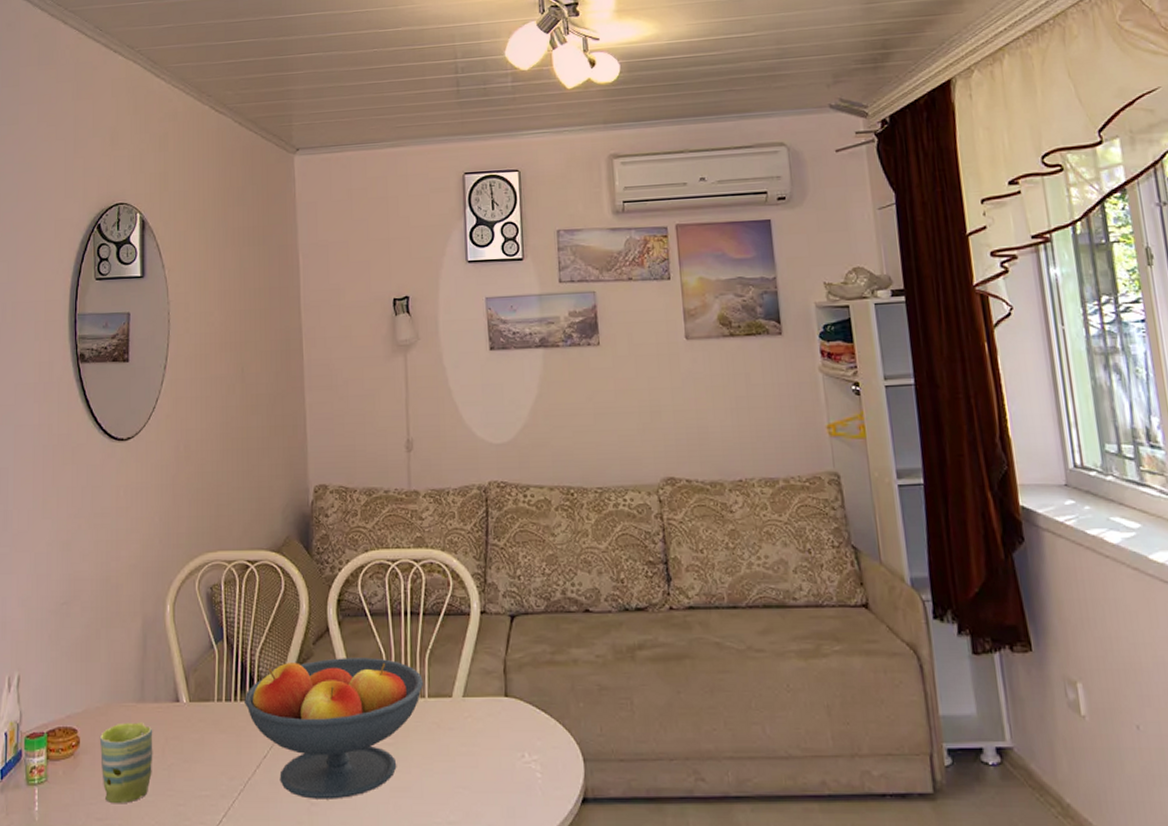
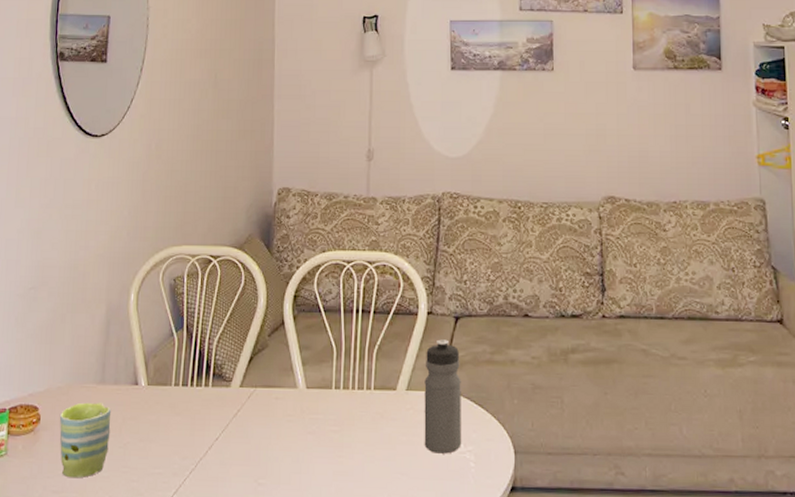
fruit bowl: present [245,658,424,799] -> none [200,350,371,481]
water bottle: none [481,640,527,764] -> present [424,339,462,454]

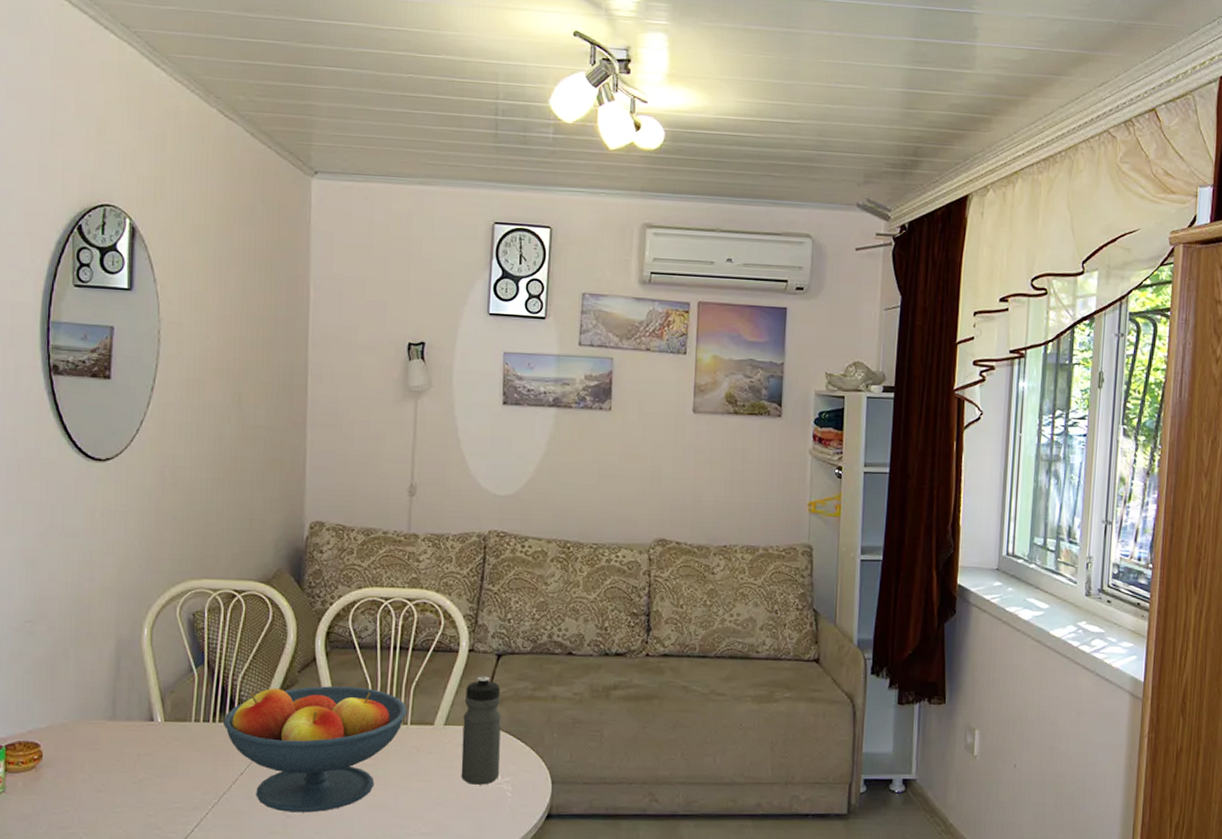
mug: present [59,401,112,479] -> none [64,738,124,814]
fruit bowl: none [200,350,371,481] -> present [223,686,408,813]

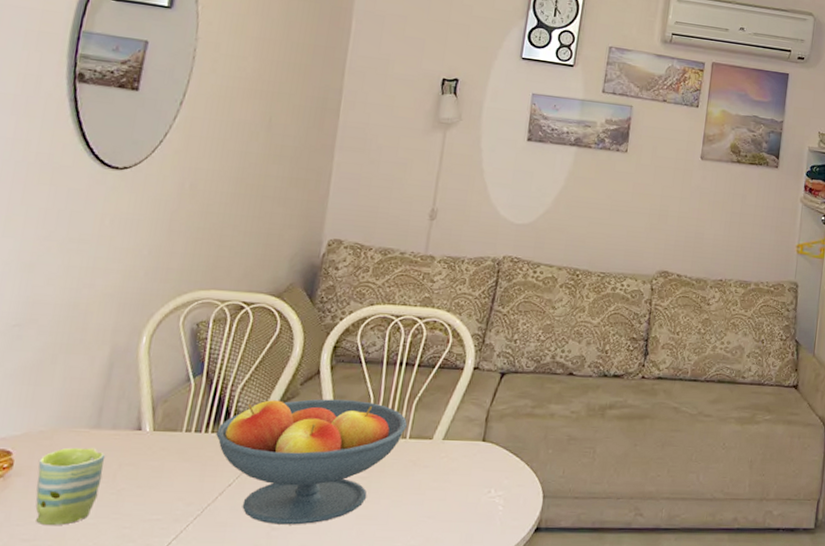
mug: none [64,738,124,814] -> present [35,447,106,526]
water bottle: present [461,676,501,785] -> none [454,393,501,499]

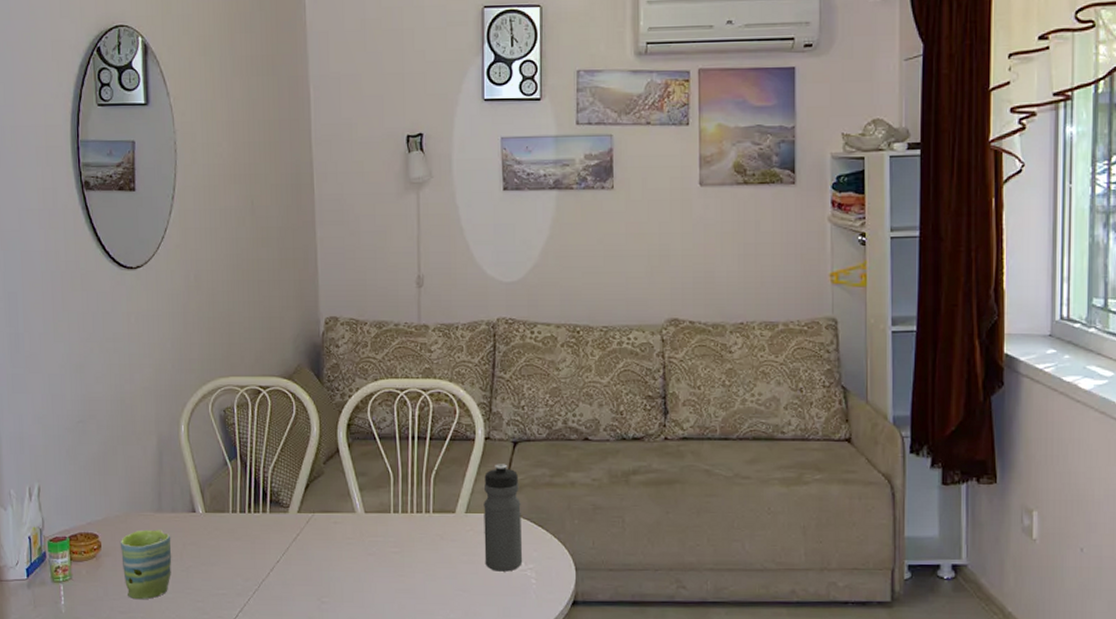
fruit bowl: present [216,399,408,525] -> none [258,476,429,599]
water bottle: none [454,393,501,499] -> present [484,464,523,572]

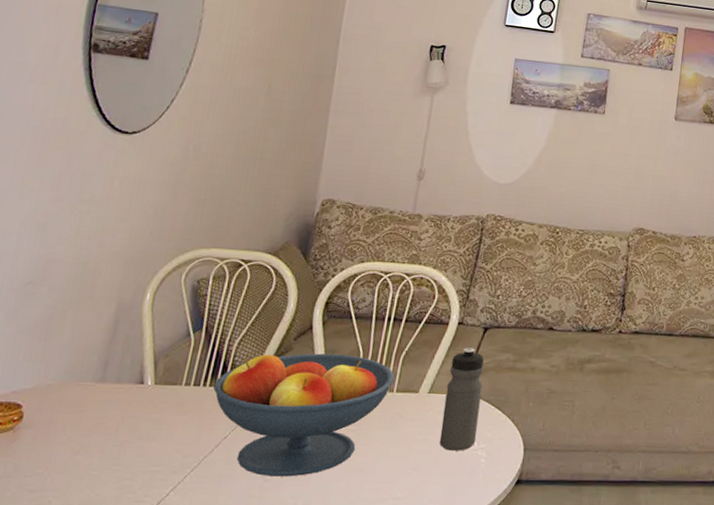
mug: present [120,529,172,600] -> none [42,400,110,477]
fruit bowl: none [258,476,429,599] -> present [213,353,395,477]

